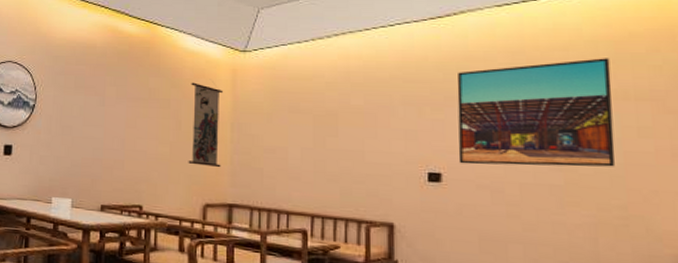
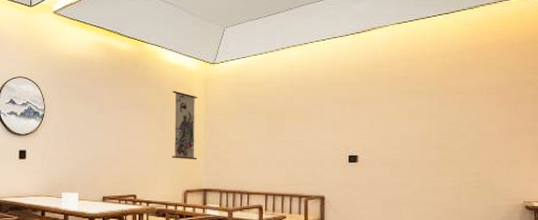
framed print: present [457,58,616,167] -> none [369,63,473,148]

